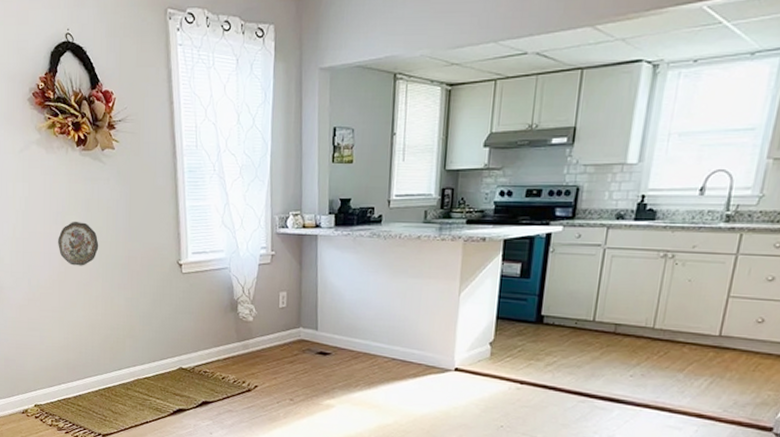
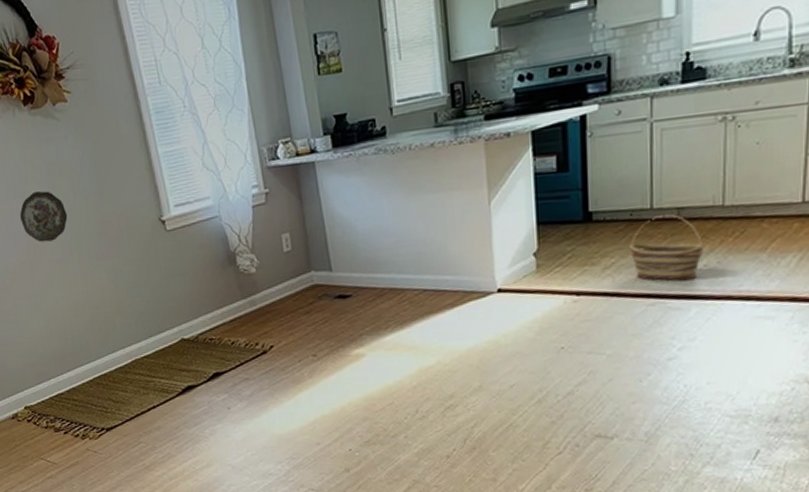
basket: none [570,327,633,387] -> present [629,213,704,282]

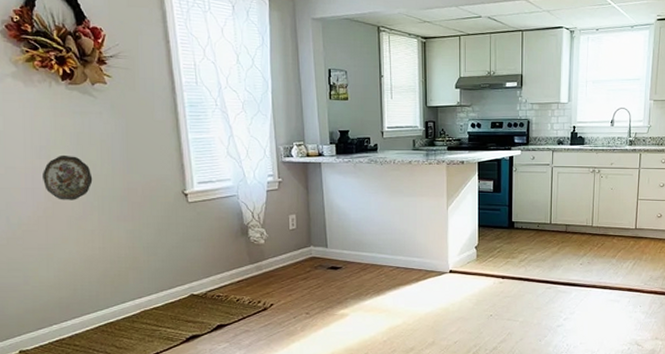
basket: present [629,213,704,282] -> none [536,228,581,273]

